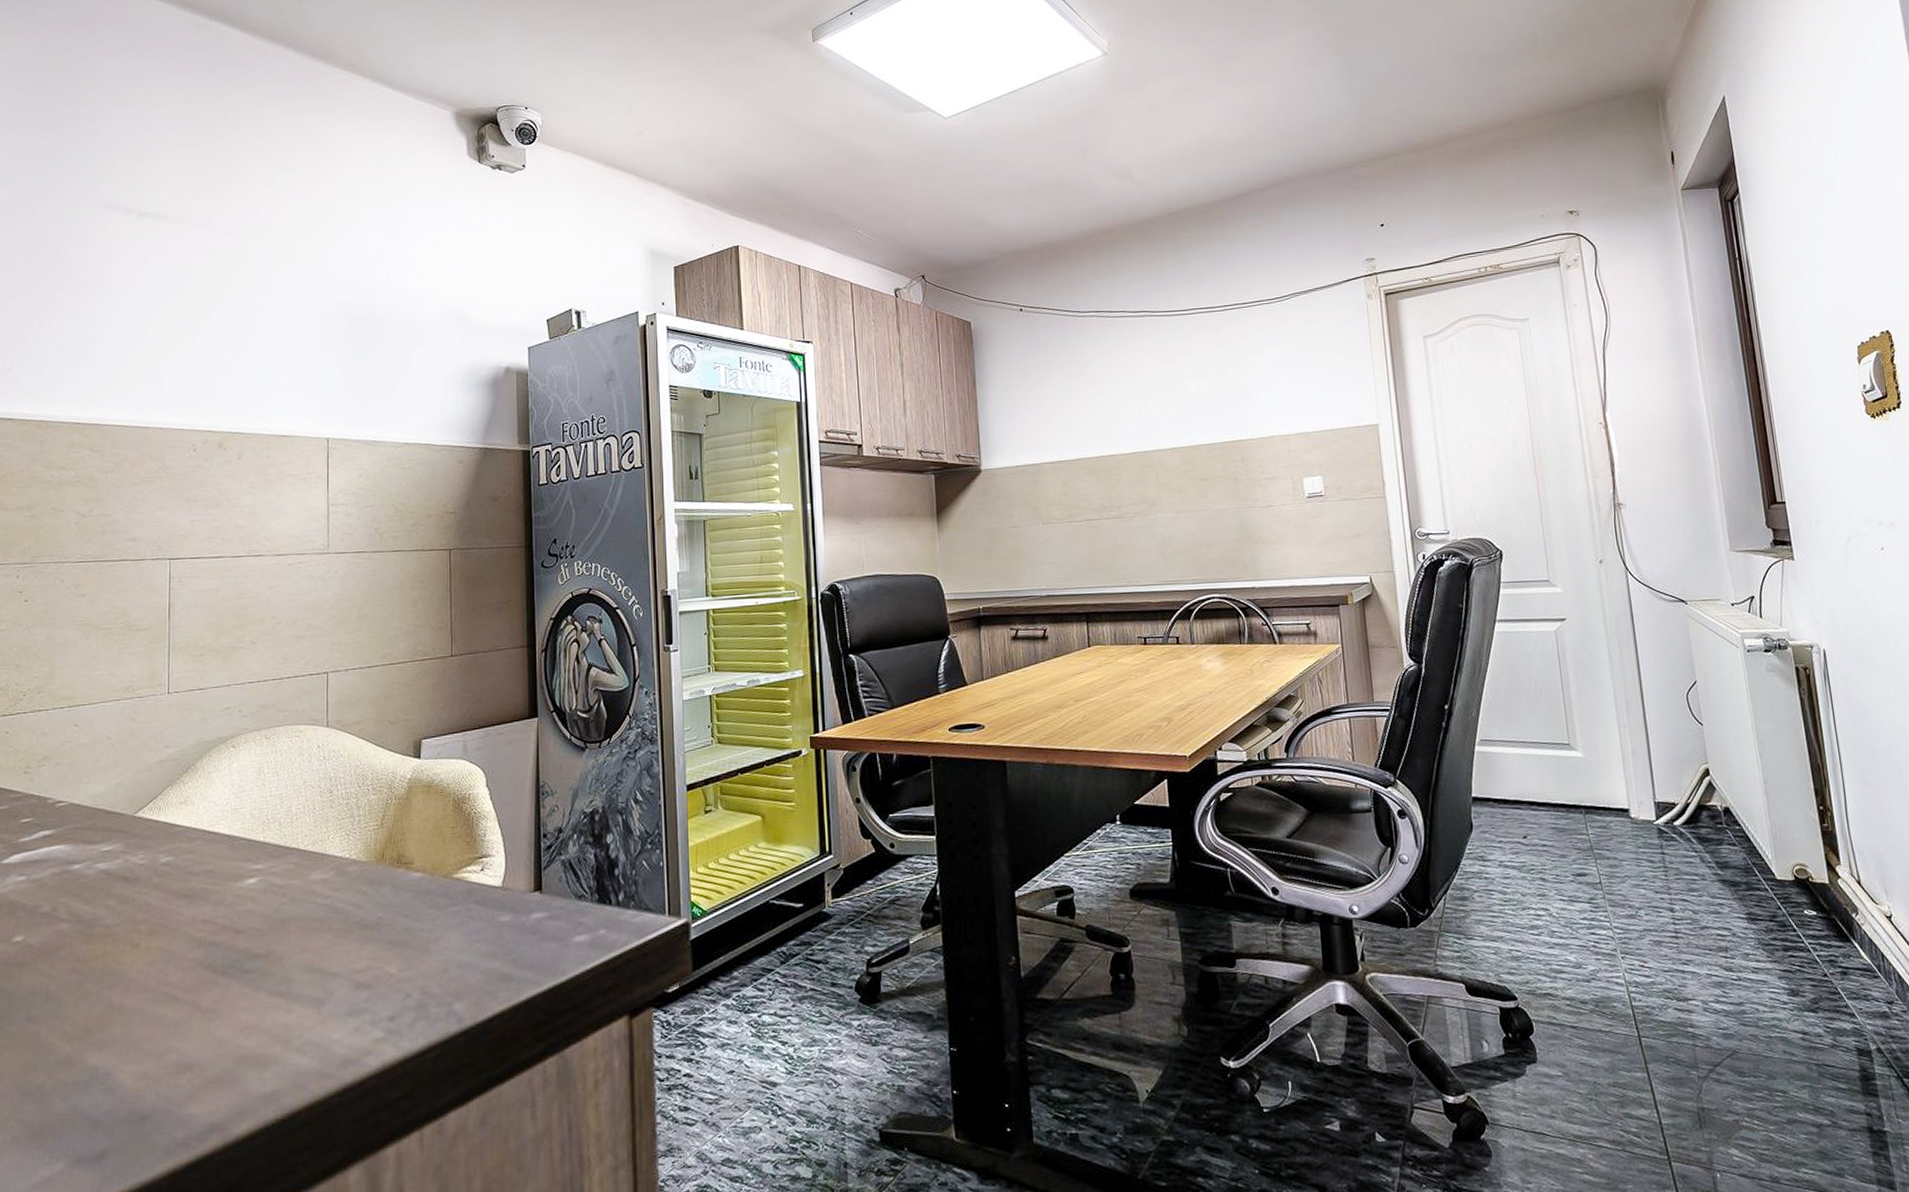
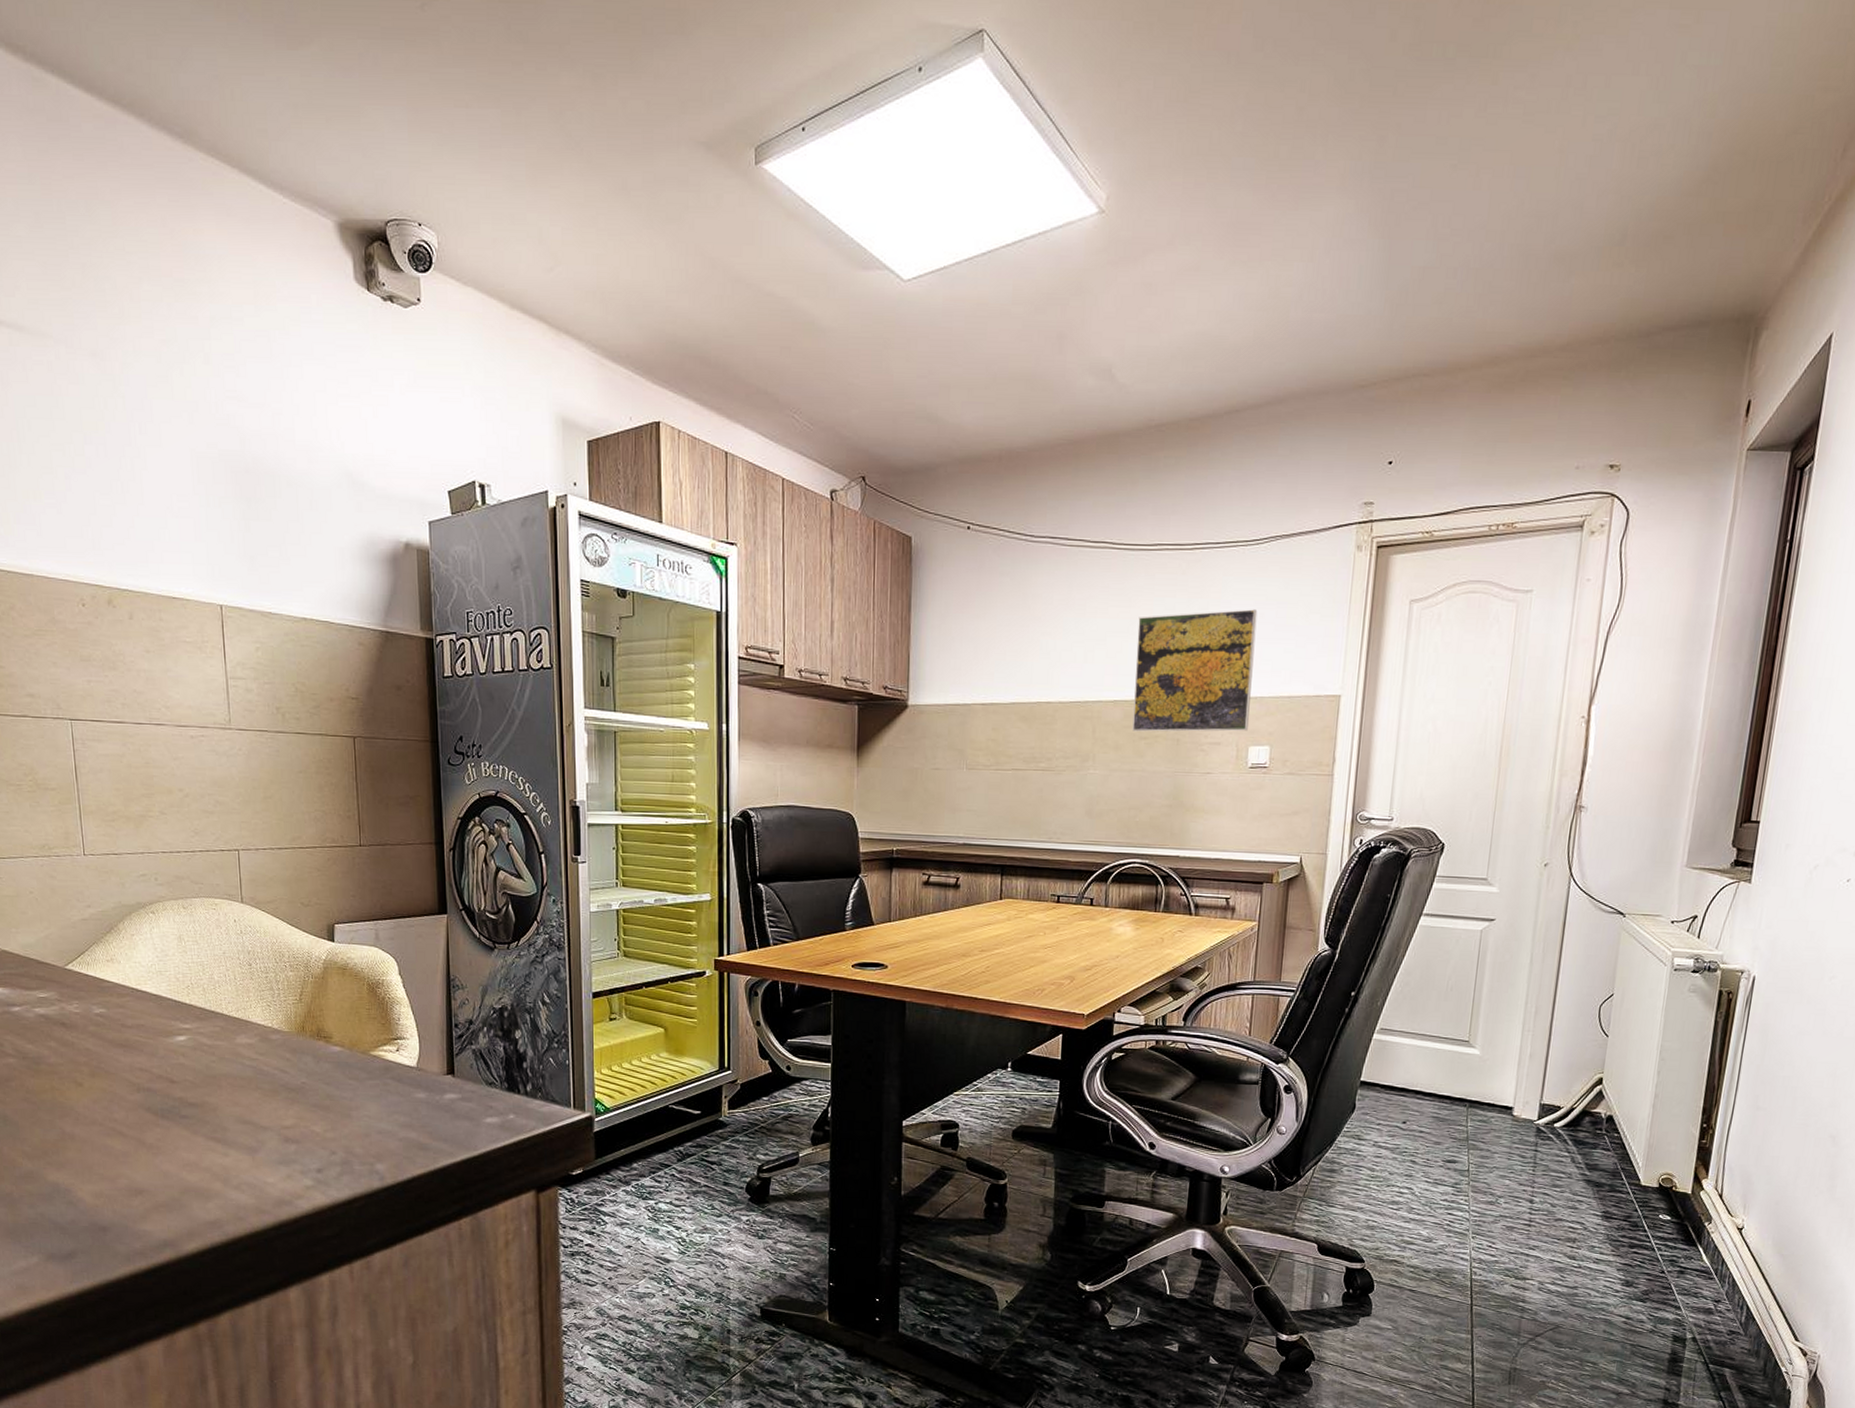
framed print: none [1184,356,1299,474] -> present [1132,609,1258,732]

